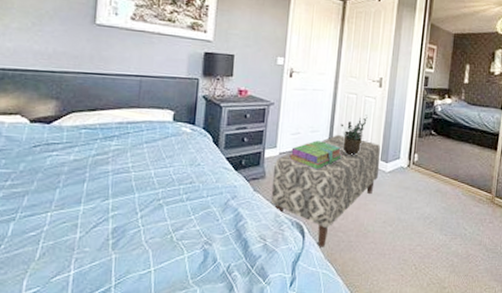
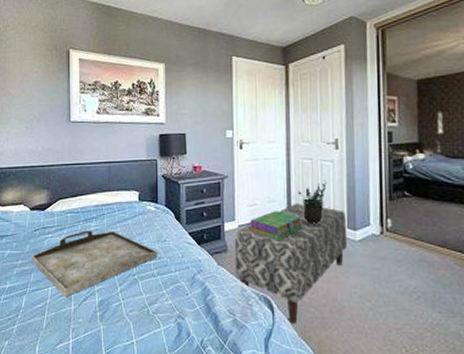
serving tray: none [26,149,190,224] -> present [32,230,158,297]

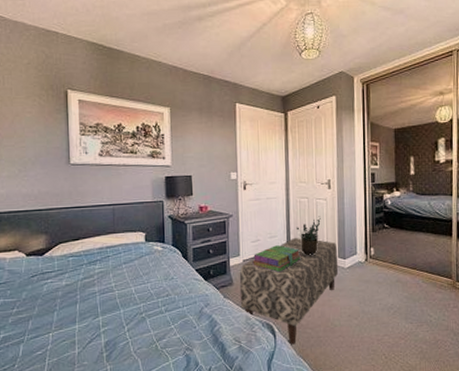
serving tray: present [32,230,158,297] -> none [29,272,166,342]

